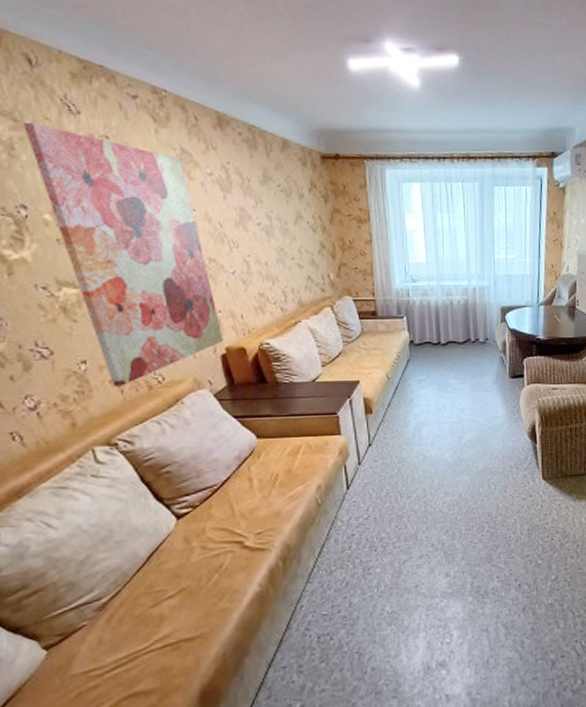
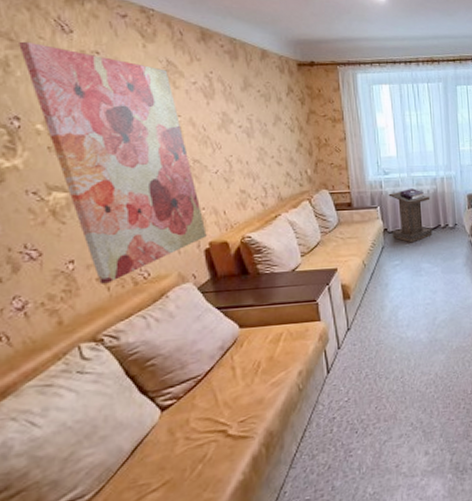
lectern: none [416,298,462,357] -> present [388,189,433,243]

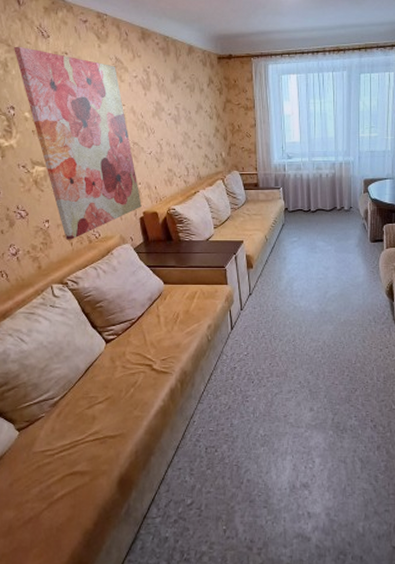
lectern: present [388,189,433,243] -> none [290,172,329,222]

